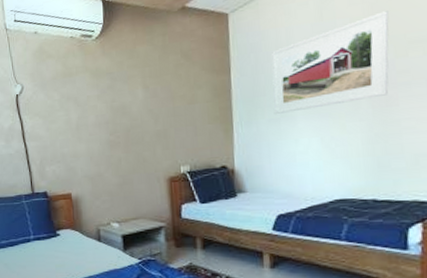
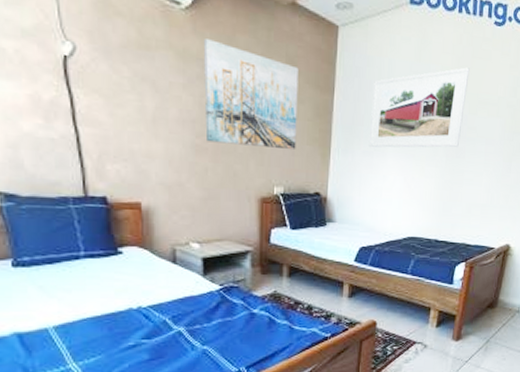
wall art: none [110,56,198,137] -> present [203,39,299,149]

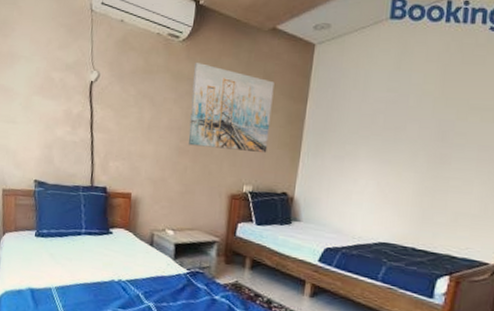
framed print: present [368,67,470,148] -> none [339,74,458,154]

